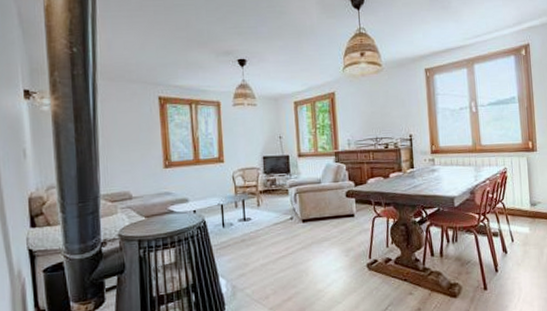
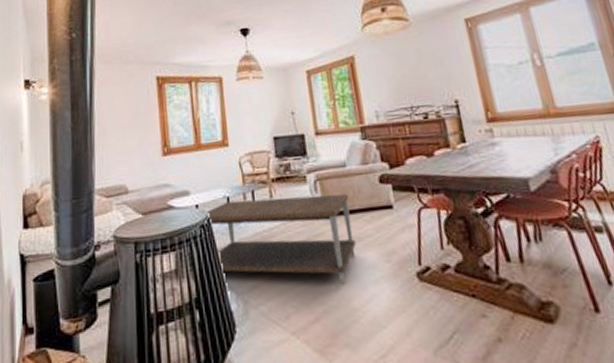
coffee table: none [204,205,324,273] -> present [208,194,356,285]

